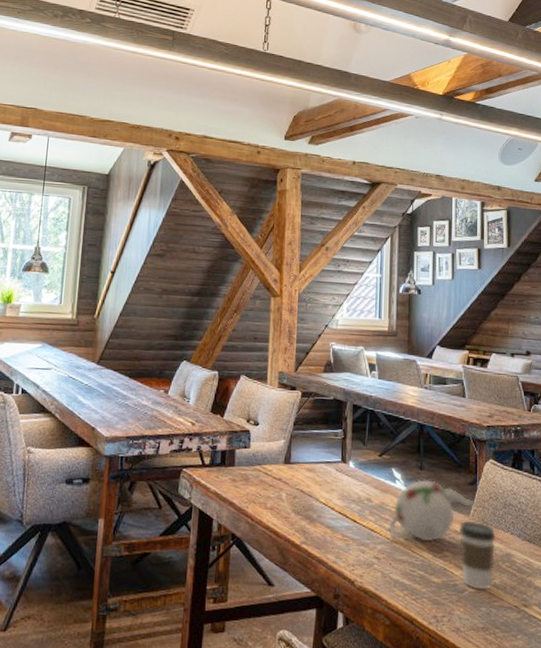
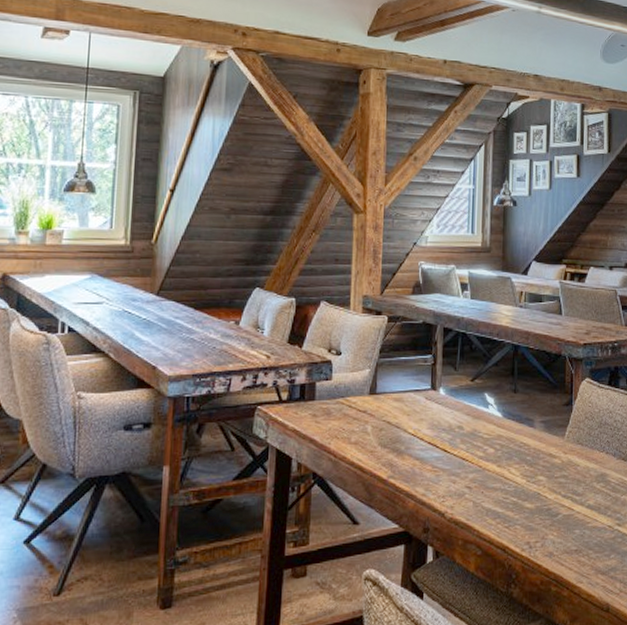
teapot: present [387,479,477,542] -> none [479,403,572,468]
coffee cup: present [458,520,496,591] -> none [553,442,591,513]

